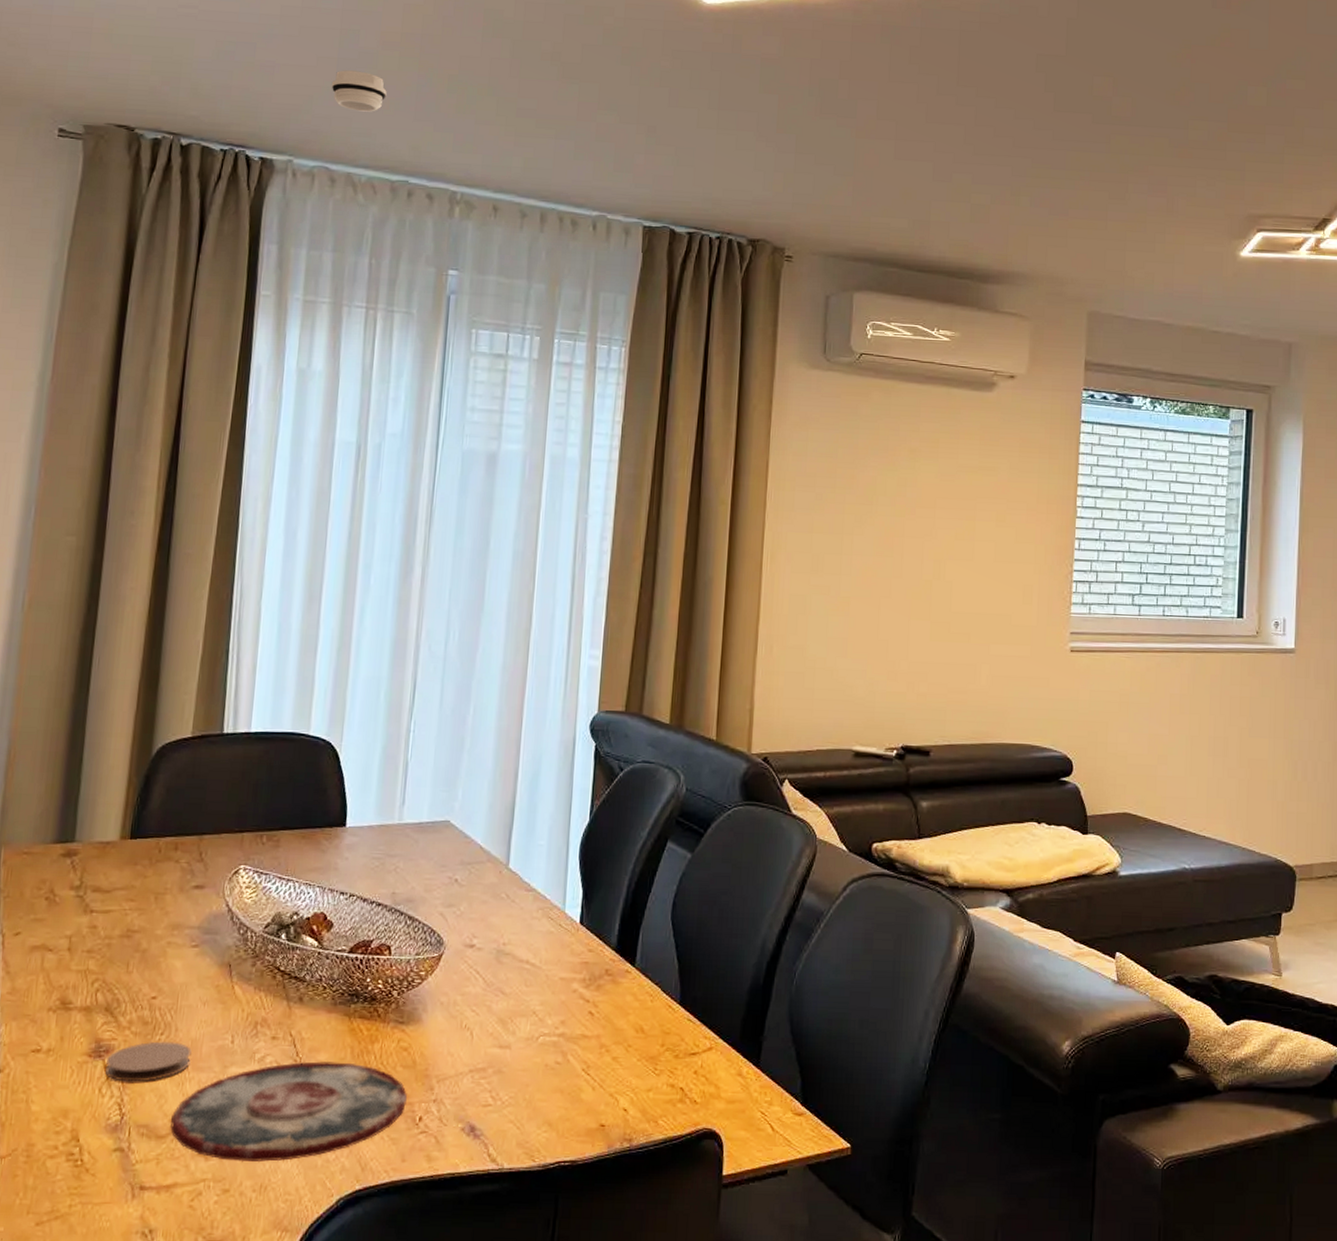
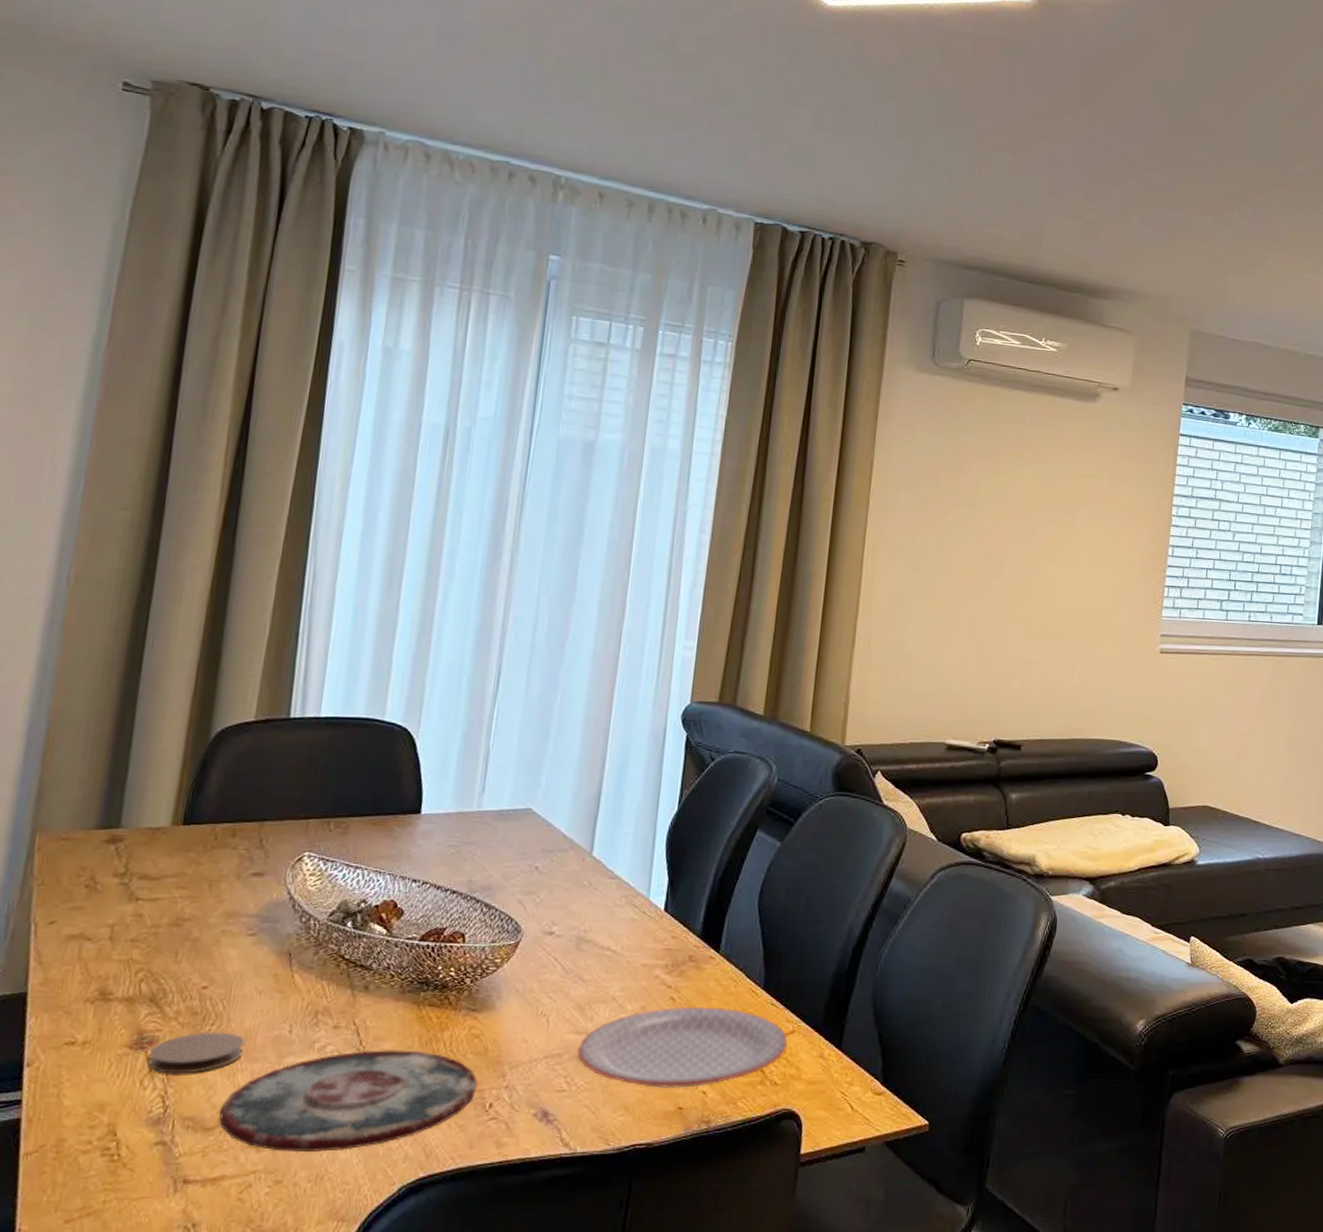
smoke detector: present [331,70,387,112] -> none [429,43,490,89]
plate: none [501,1021,706,1106] -> present [577,1006,788,1089]

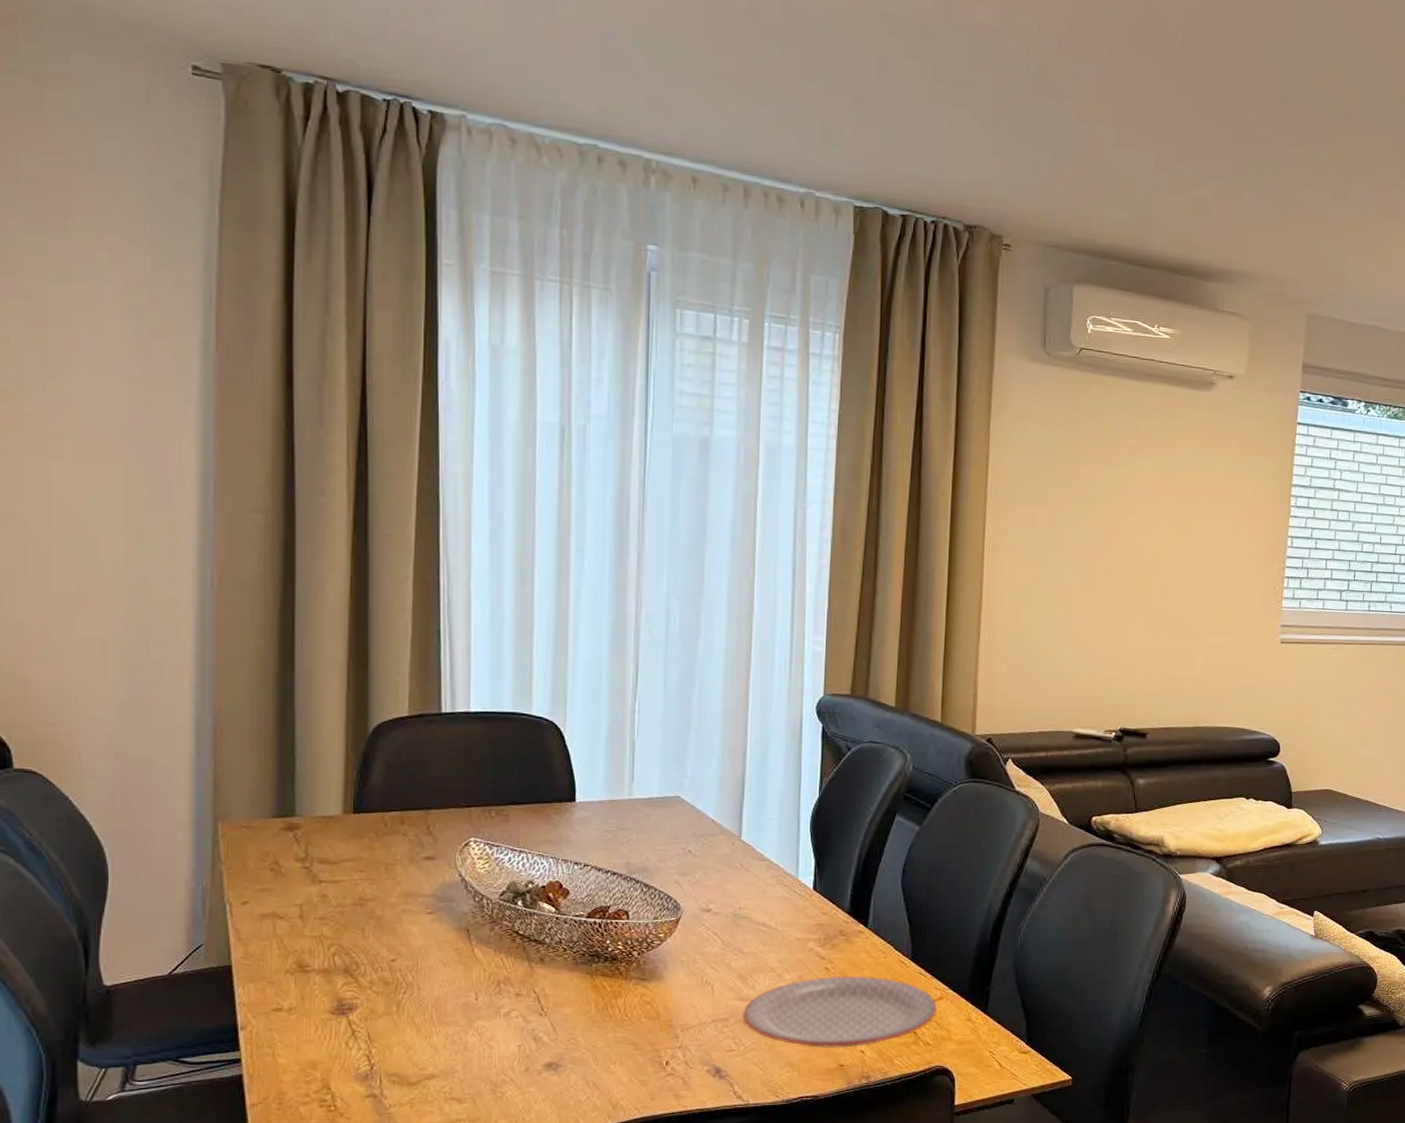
coaster: present [148,1031,245,1074] -> none [349,999,436,1036]
plate: present [219,1050,478,1153] -> none [421,1015,654,1104]

